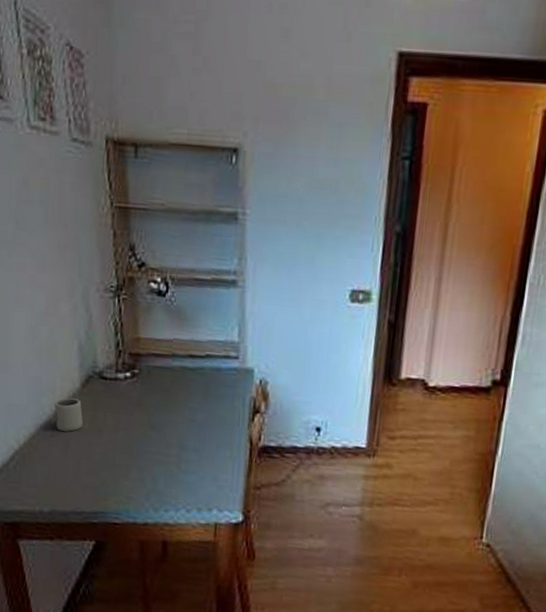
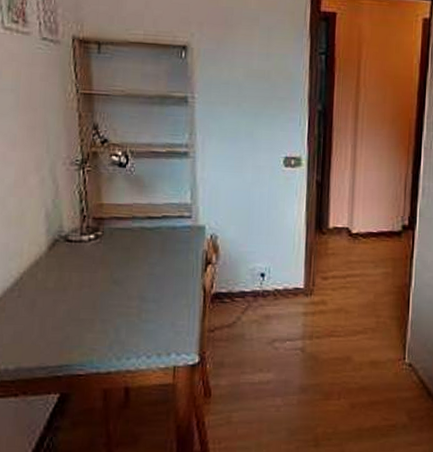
cup: present [54,398,84,432] -> none [21,261,50,292]

